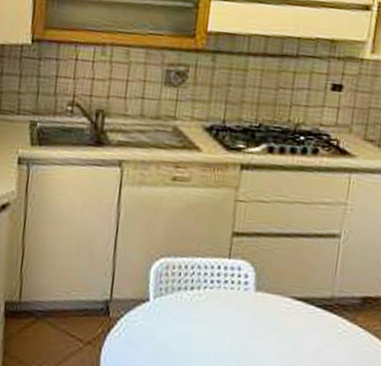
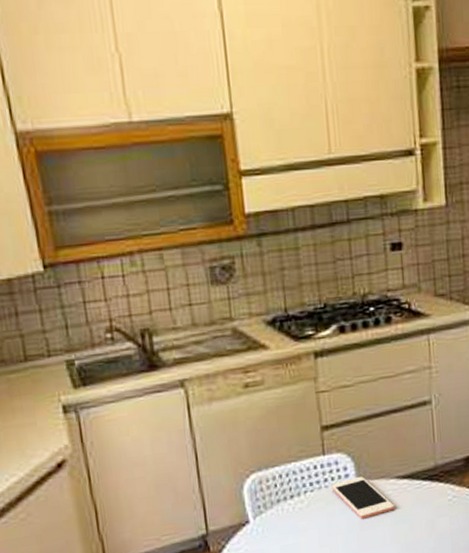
cell phone: none [229,286,284,328] -> present [331,476,394,519]

